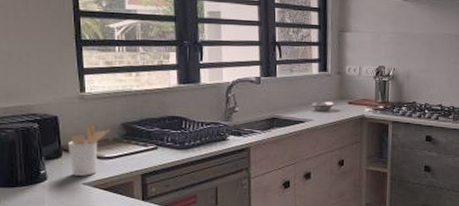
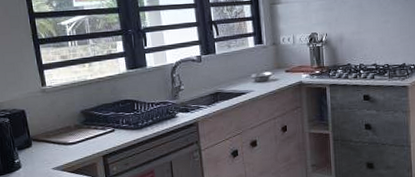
utensil holder: present [67,125,111,176] -> none [35,115,72,162]

